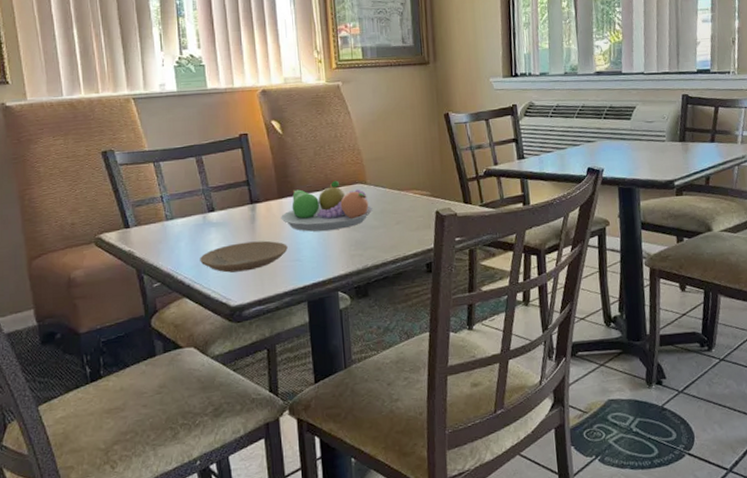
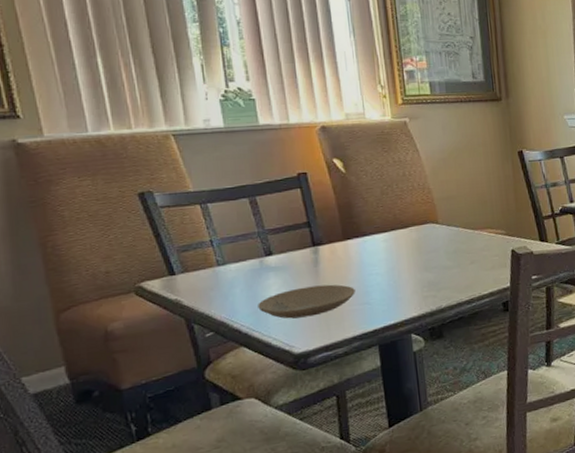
fruit bowl: present [281,180,373,232] -> none [347,220,446,274]

